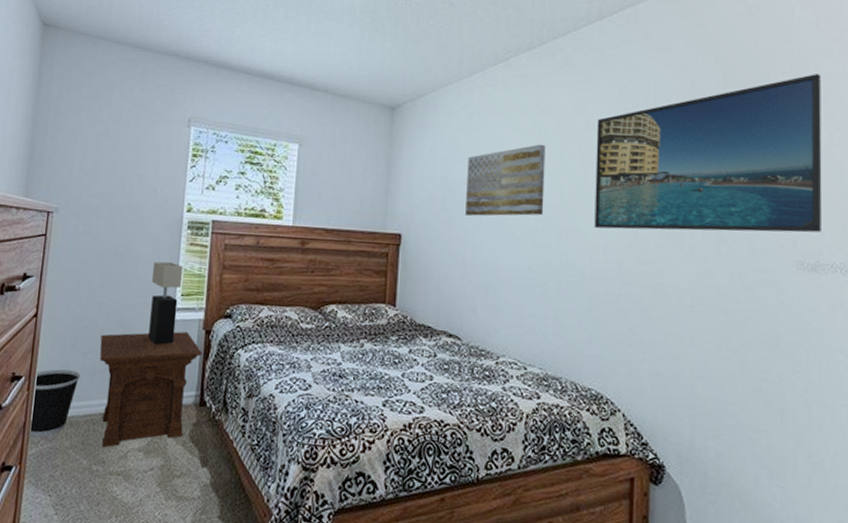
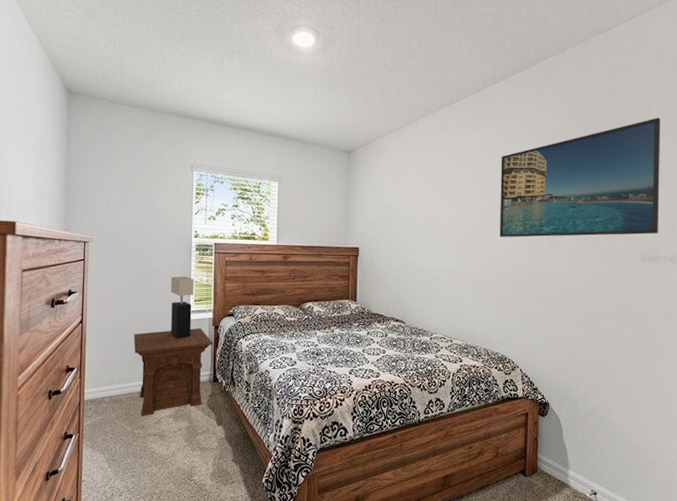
wastebasket: present [29,369,81,437] -> none [84,361,120,412]
wall art: present [465,144,546,217] -> none [406,176,464,232]

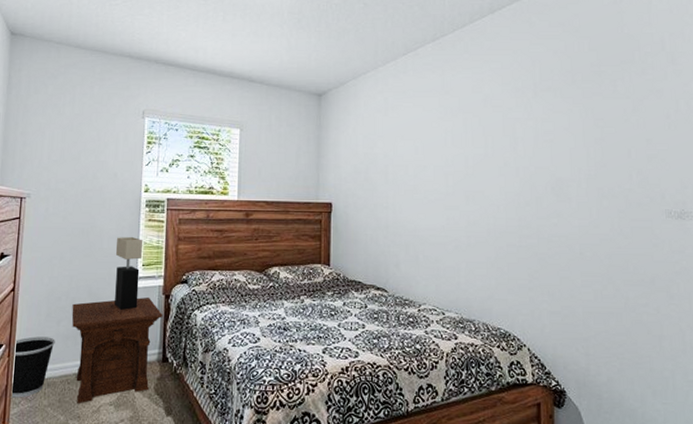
wastebasket: none [84,361,120,412] -> present [11,336,55,398]
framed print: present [499,118,660,237] -> none [493,53,684,190]

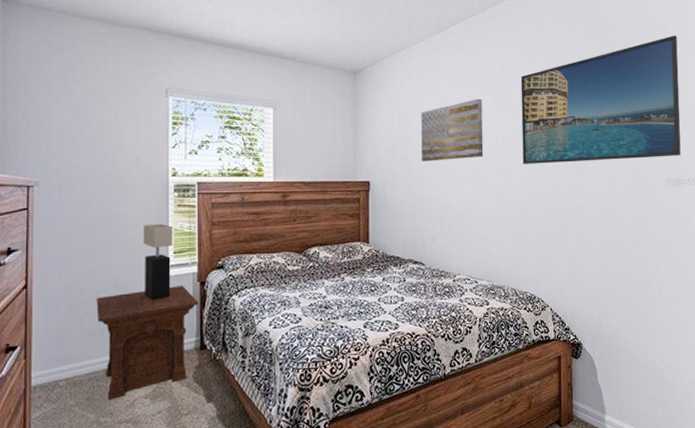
wastebasket: present [11,336,55,398] -> none [31,334,79,401]
wall art: none [386,120,452,185] -> present [421,98,484,161]
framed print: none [493,53,684,190] -> present [520,35,681,164]

